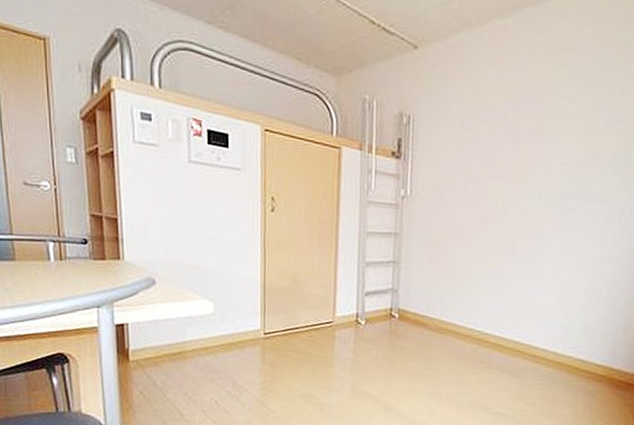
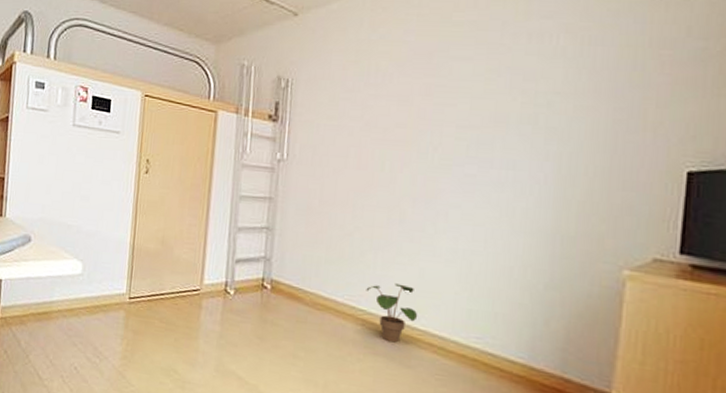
potted plant: none [482,306,525,357] -> present [366,283,418,343]

